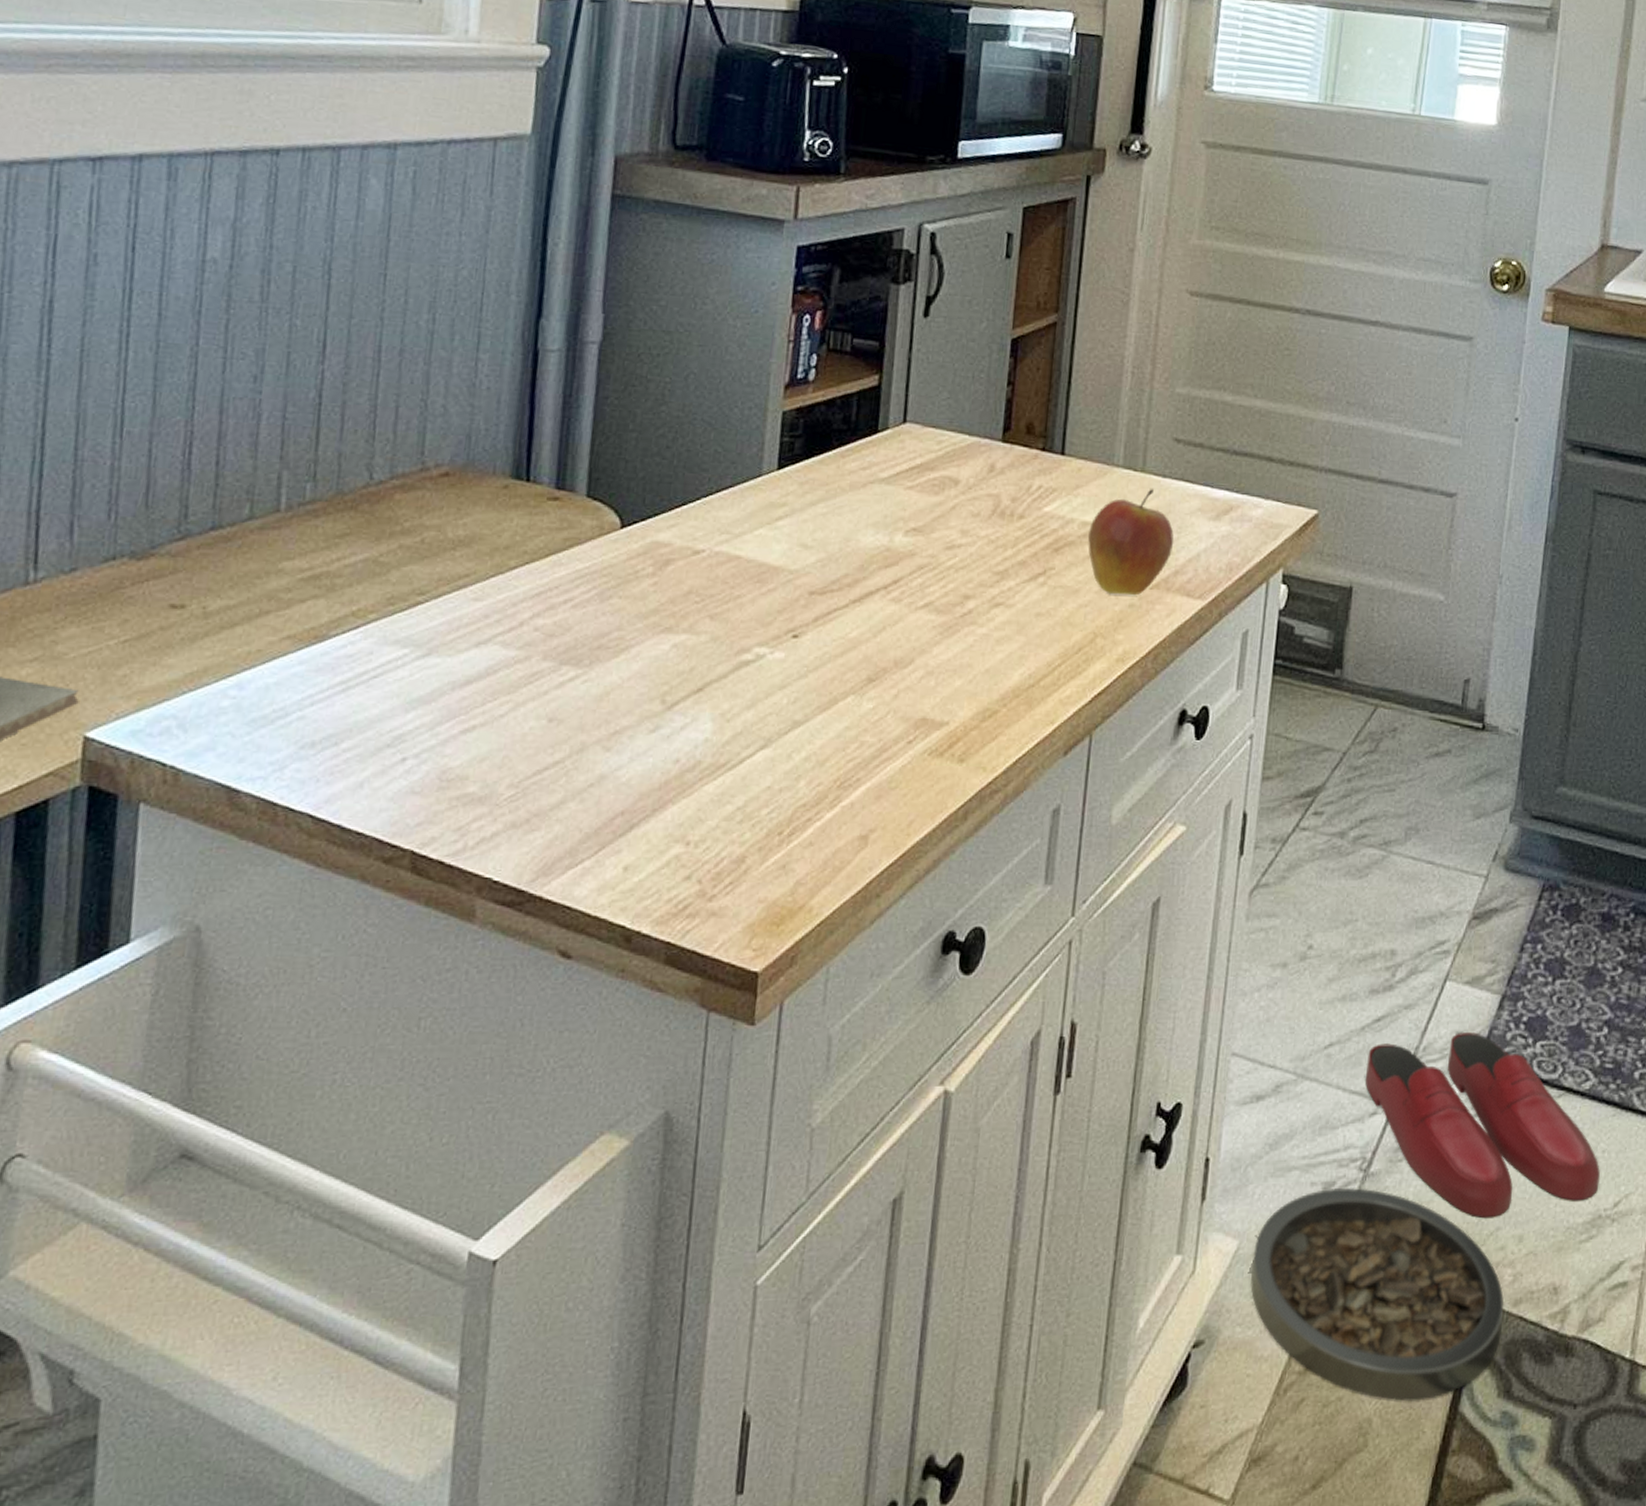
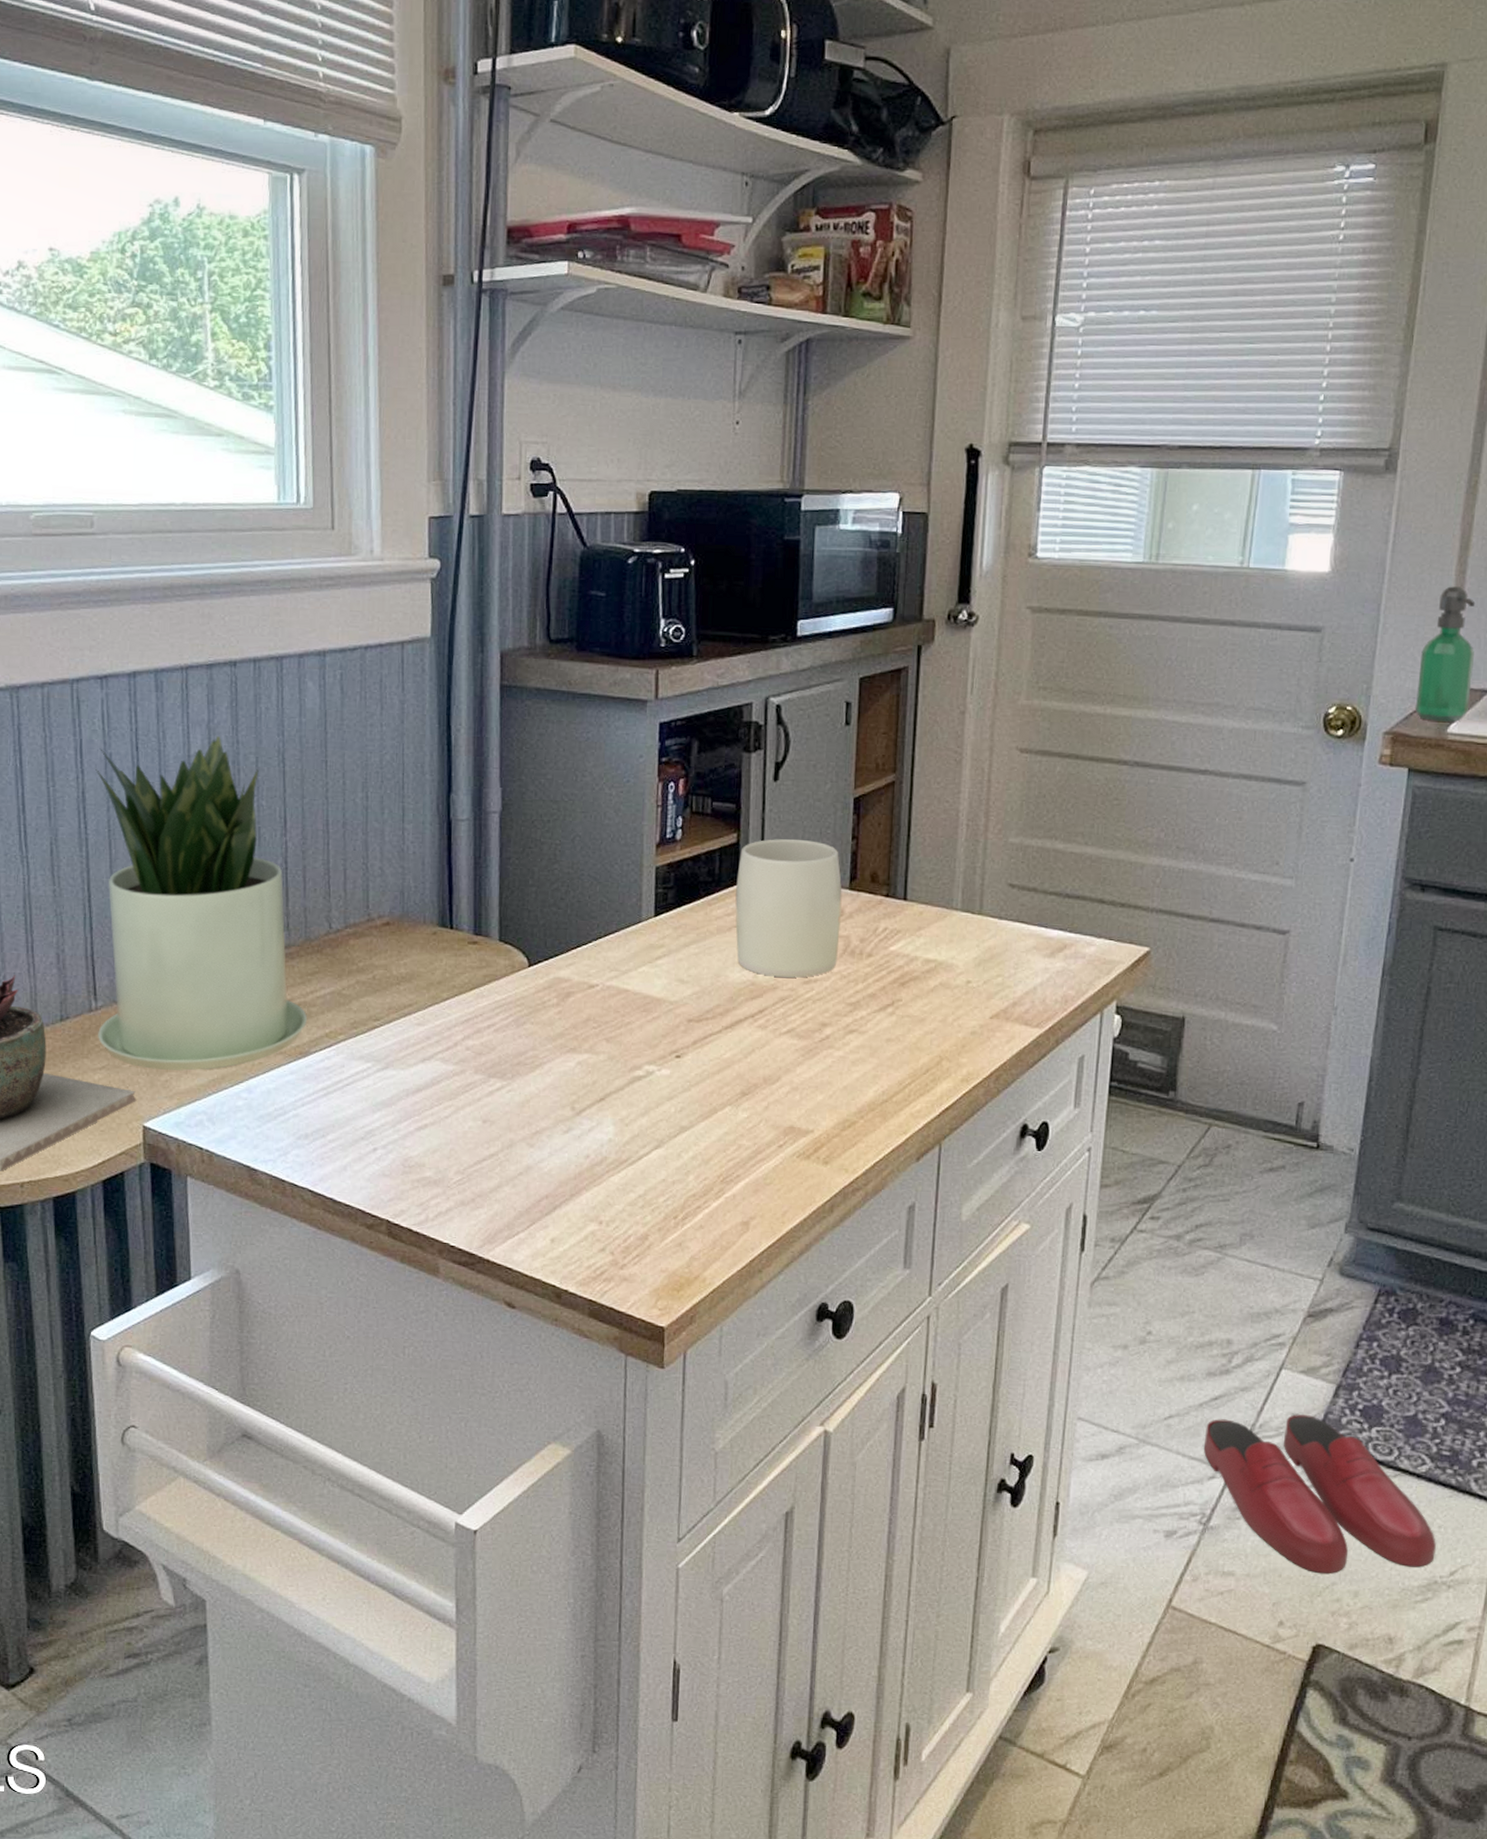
planter: none [32,238,330,662] -> present [95,736,308,1071]
mug: none [871,382,994,543] -> present [735,838,842,978]
fruit: present [1087,489,1174,596] -> none [930,930,1012,1024]
pet bowl: present [1251,1187,1504,1400] -> none [1100,1536,1340,1716]
soap dispenser: none [1575,146,1629,282] -> present [1416,586,1476,722]

